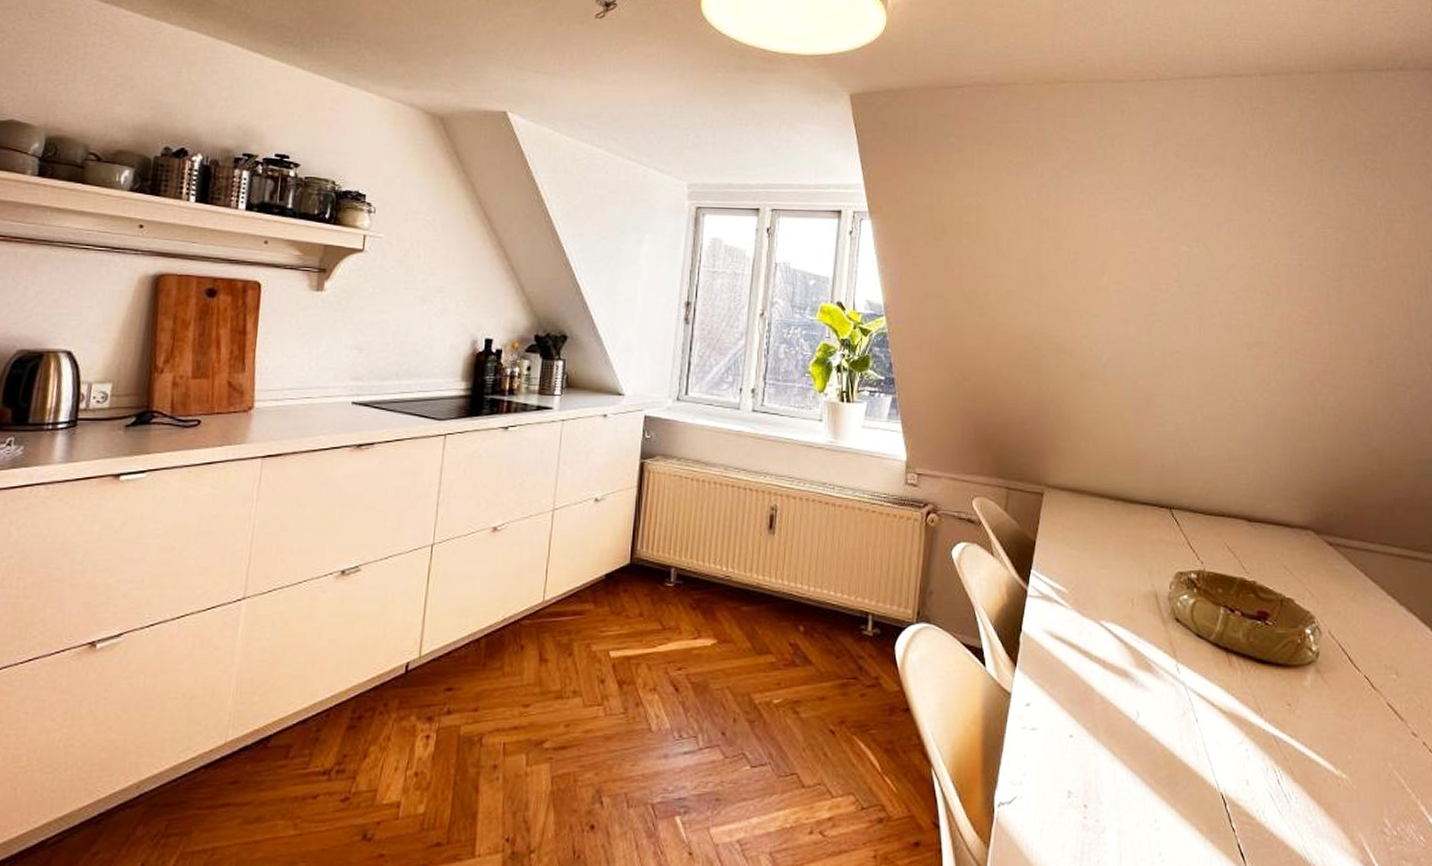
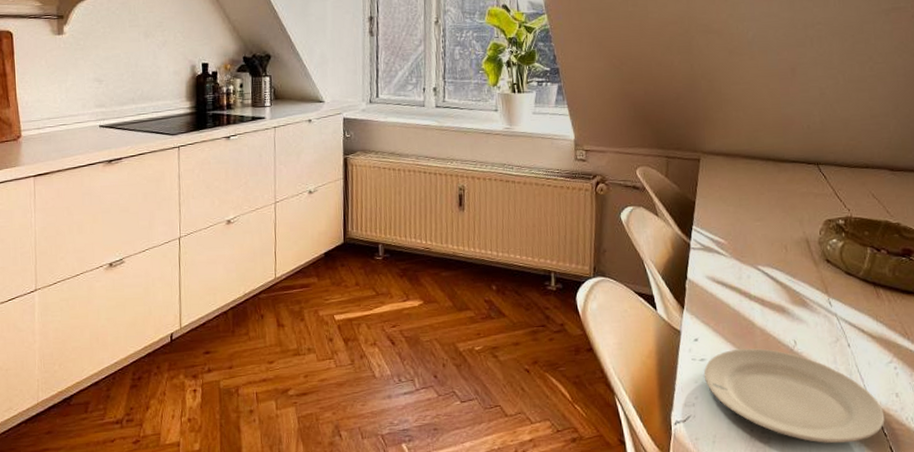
plate: none [1034,719,1233,838] -> present [703,348,885,444]

